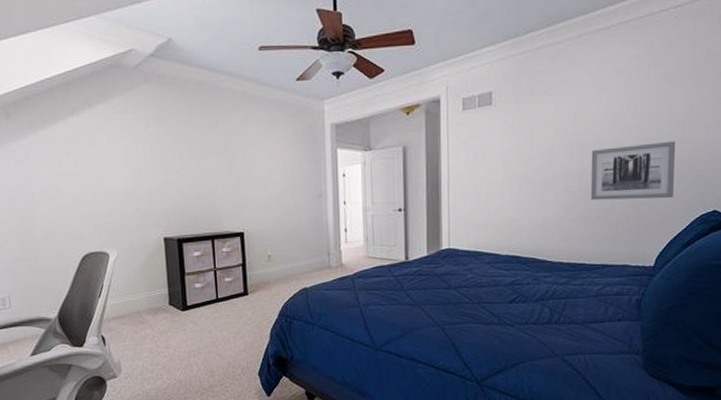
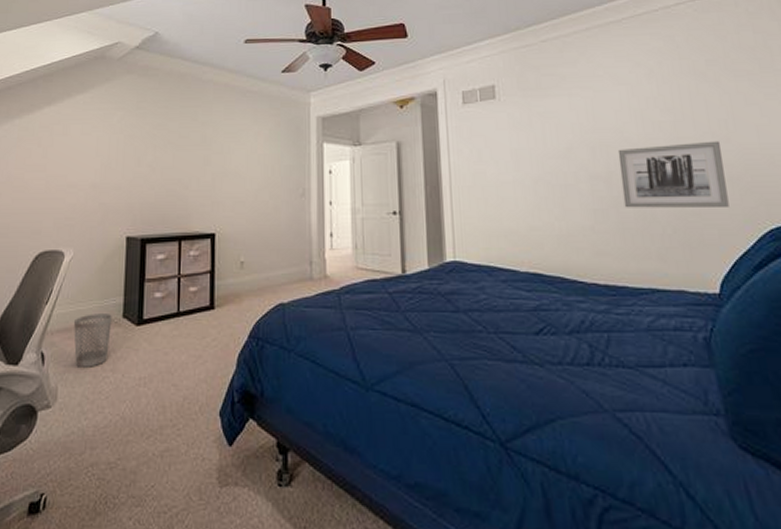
wastebasket: none [127,302,160,346] -> present [74,314,112,367]

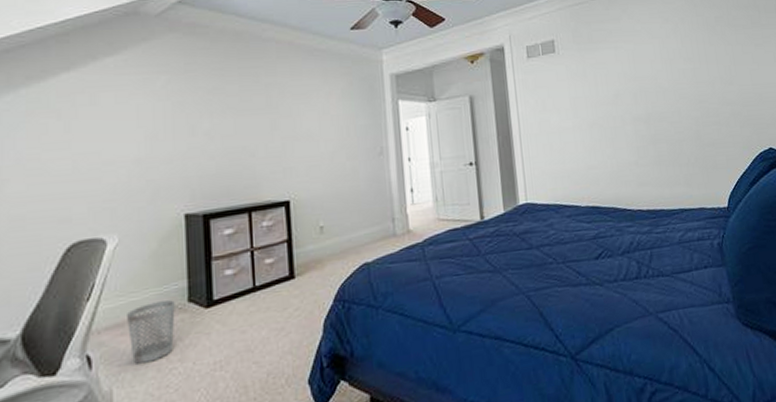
wall art: present [617,140,729,208] -> none [653,83,733,144]

